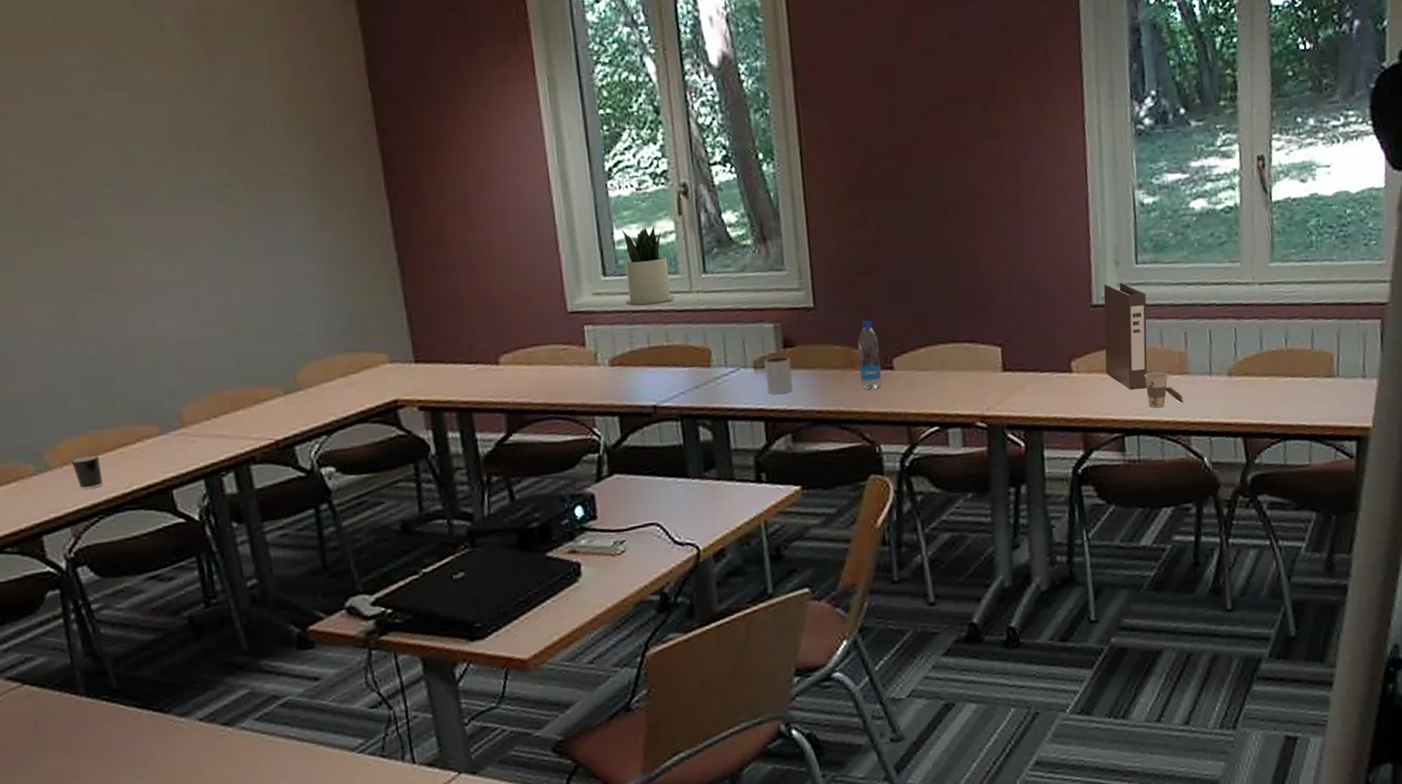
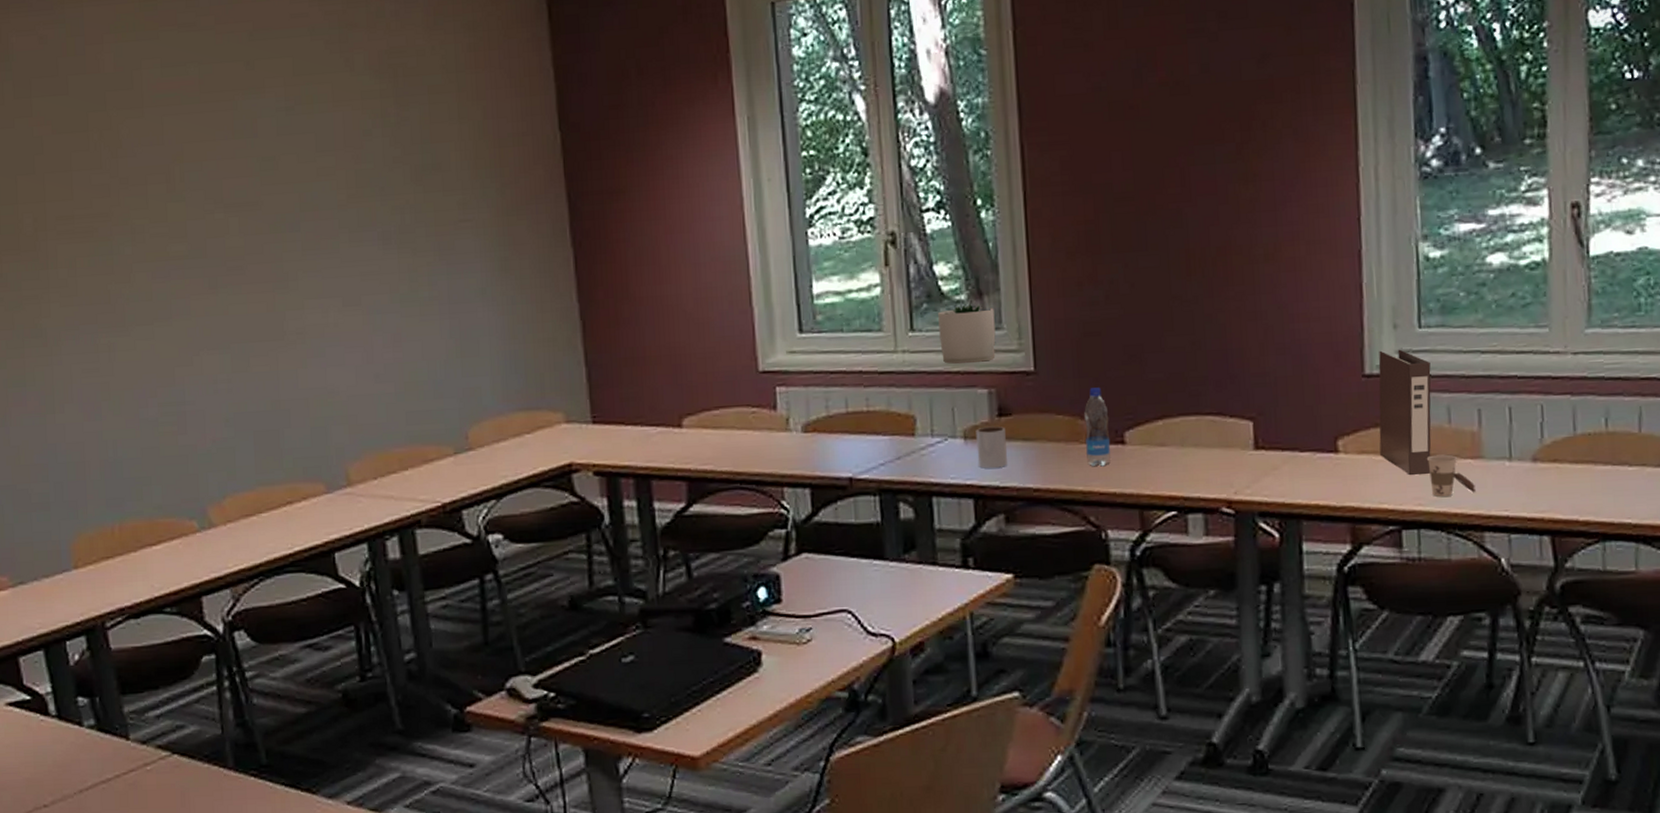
mug: present [71,455,103,489] -> none [235,513,266,549]
planter: present [621,227,676,306] -> none [821,279,878,366]
planter: none [727,248,780,303] -> present [938,304,996,365]

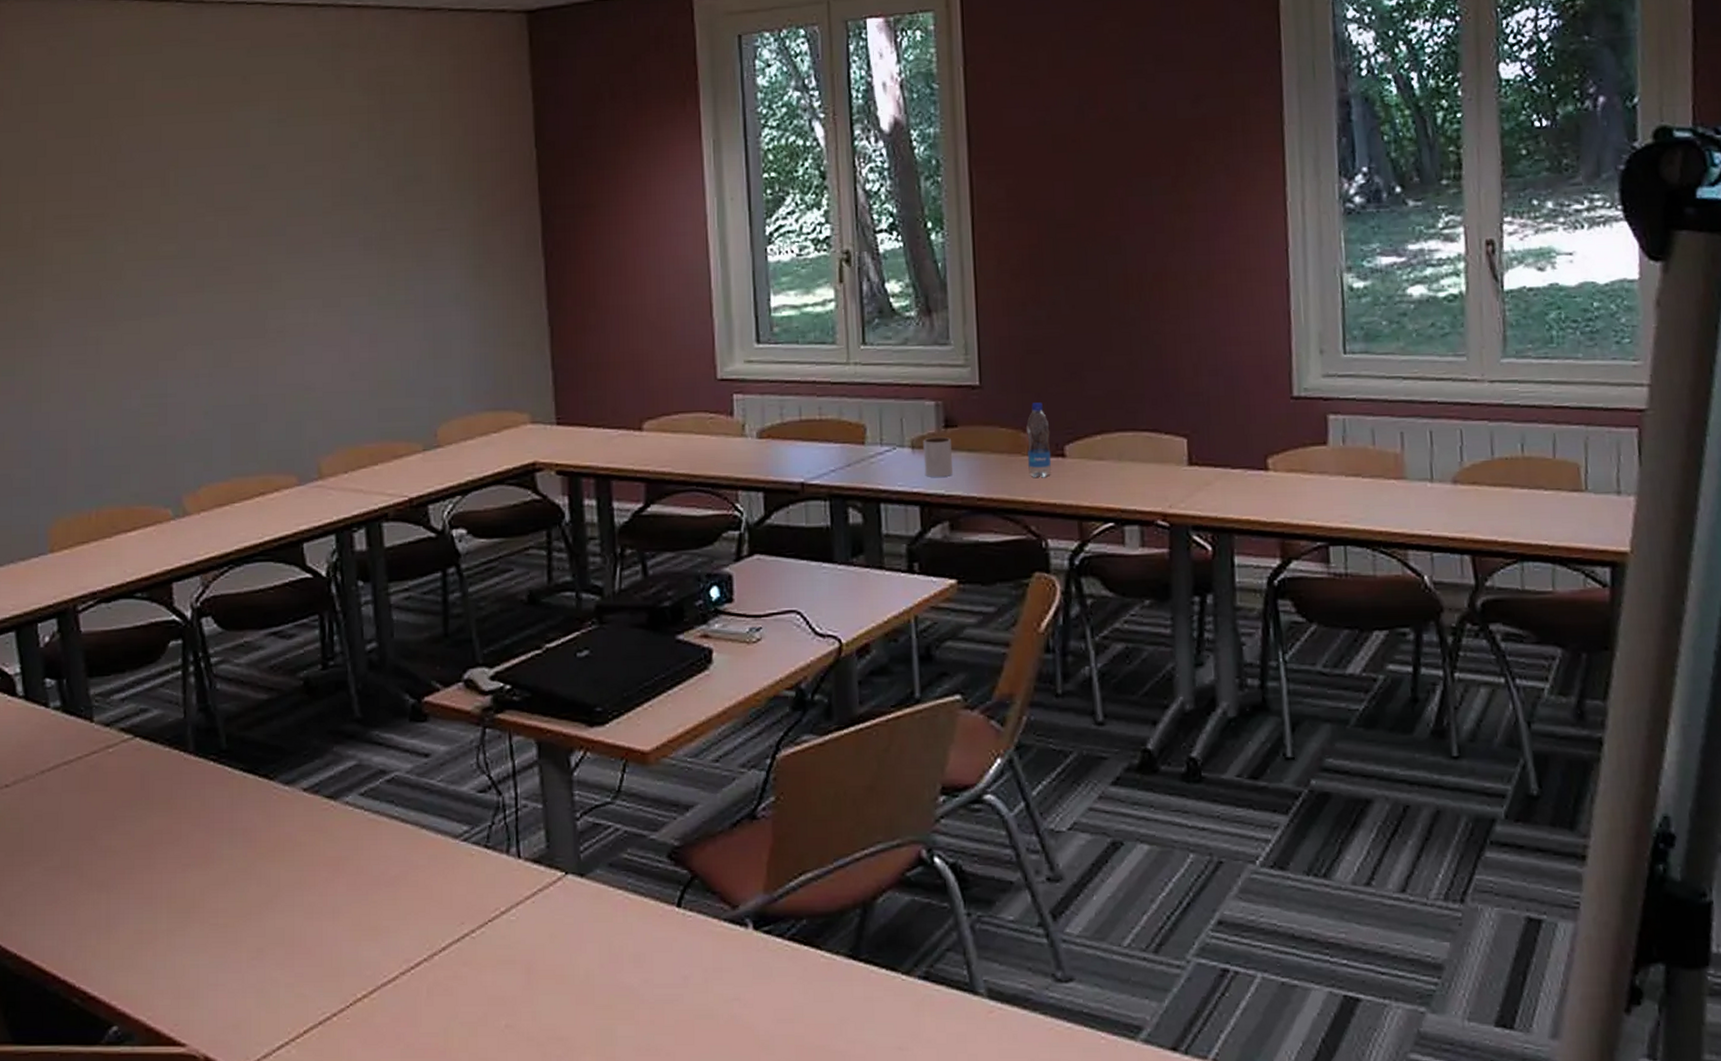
planter: present [938,304,996,365] -> none [889,320,943,377]
binder: present [1378,349,1431,475] -> none [1306,373,1357,493]
cup: present [1427,454,1477,498] -> none [1353,474,1400,516]

